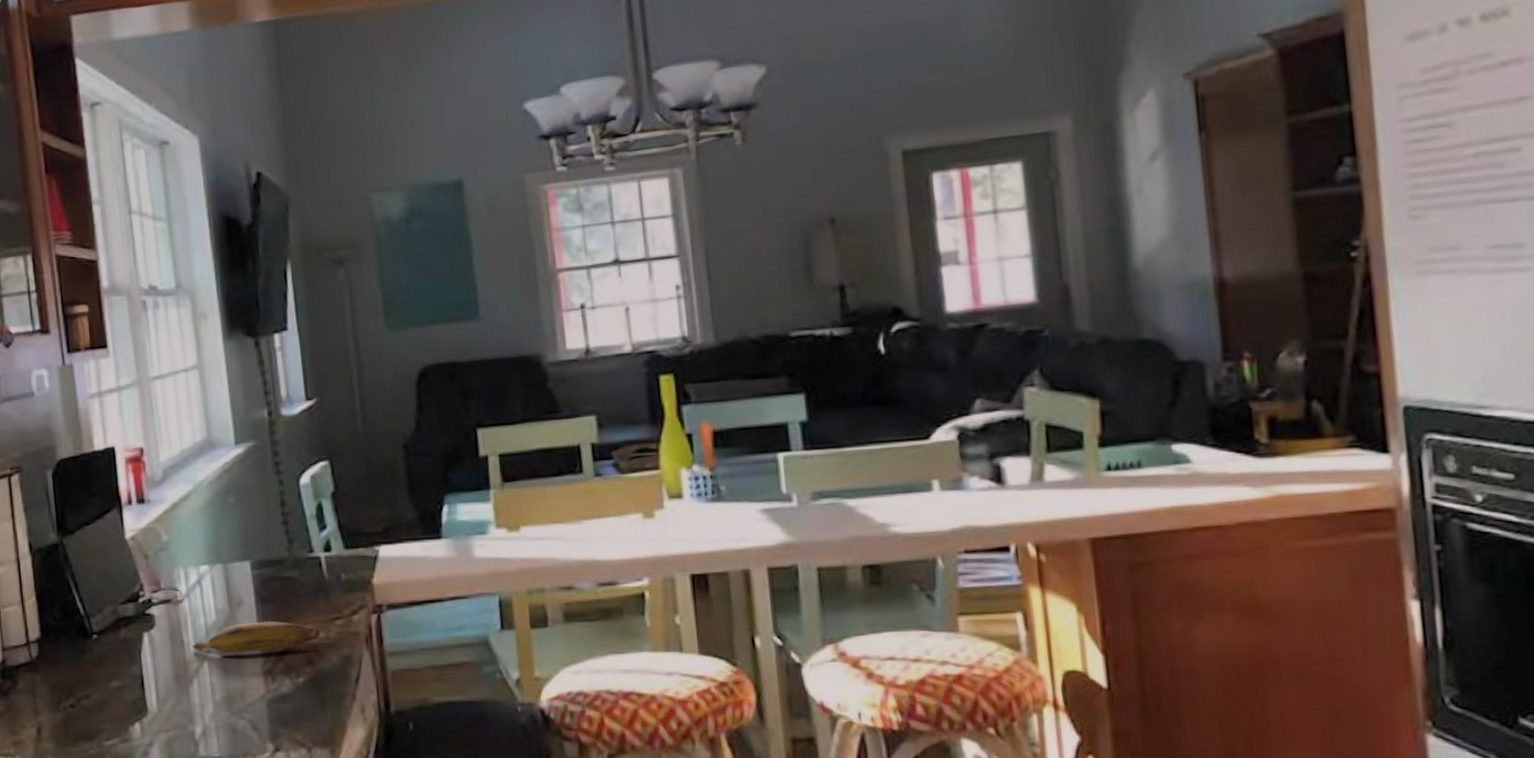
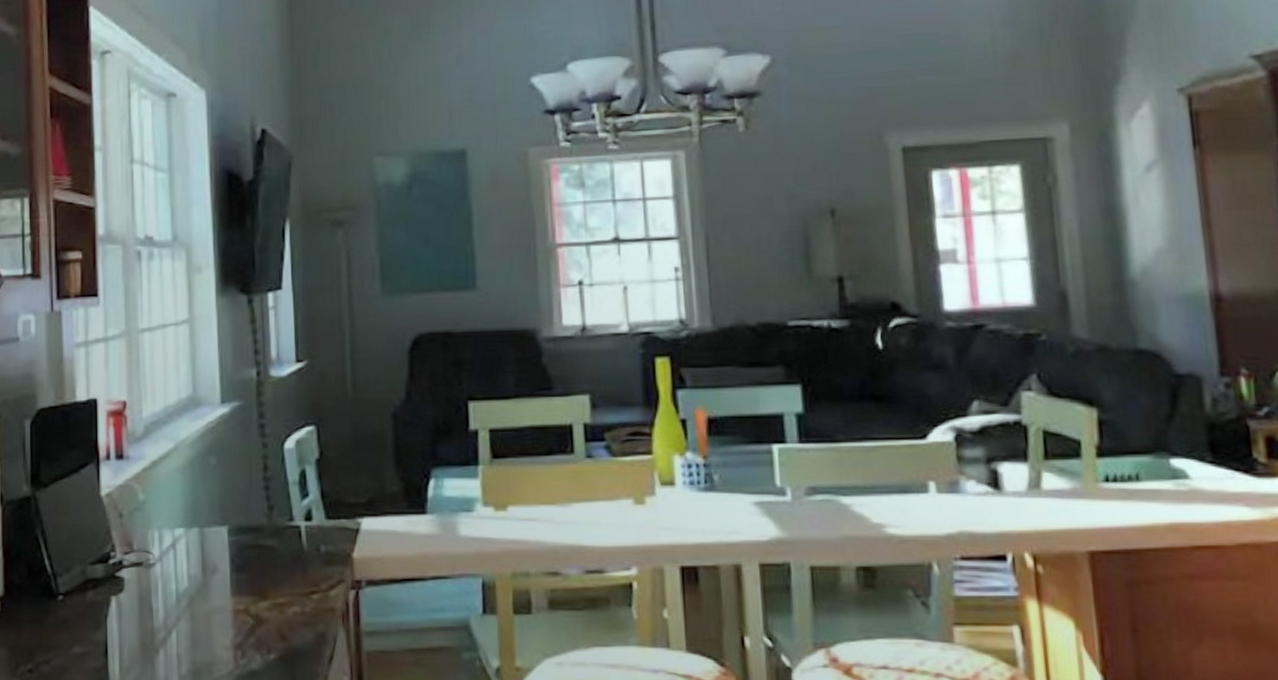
banana: present [192,620,320,654] -> none [161,591,295,624]

